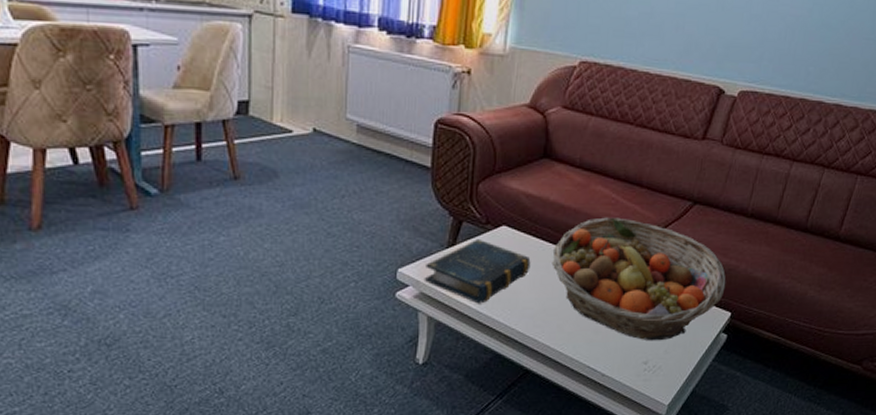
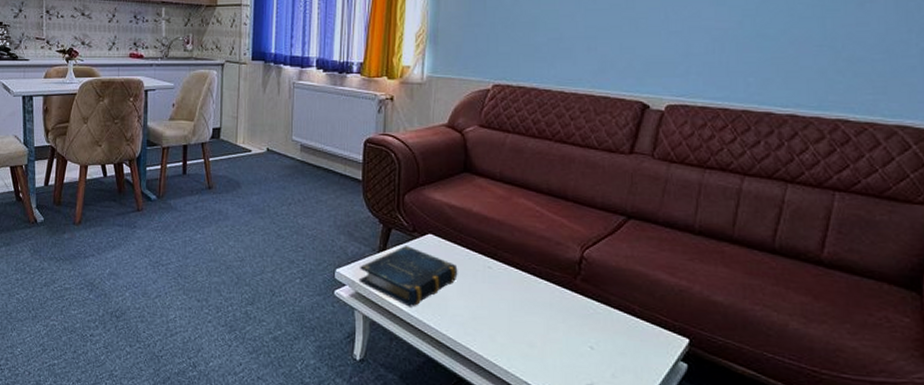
fruit basket: present [551,217,726,341] -> none [479,229,678,363]

